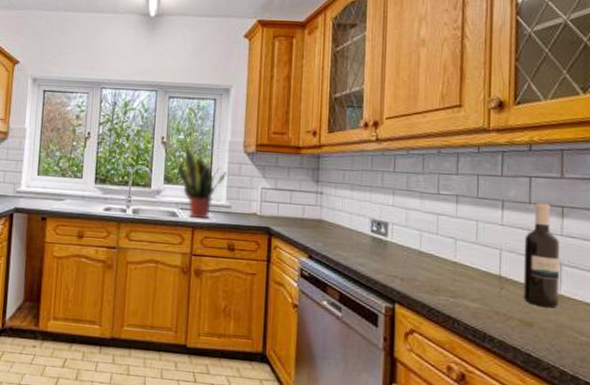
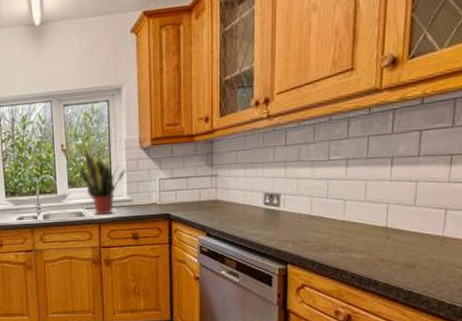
wine bottle: present [523,203,560,308] -> none [408,154,447,250]

